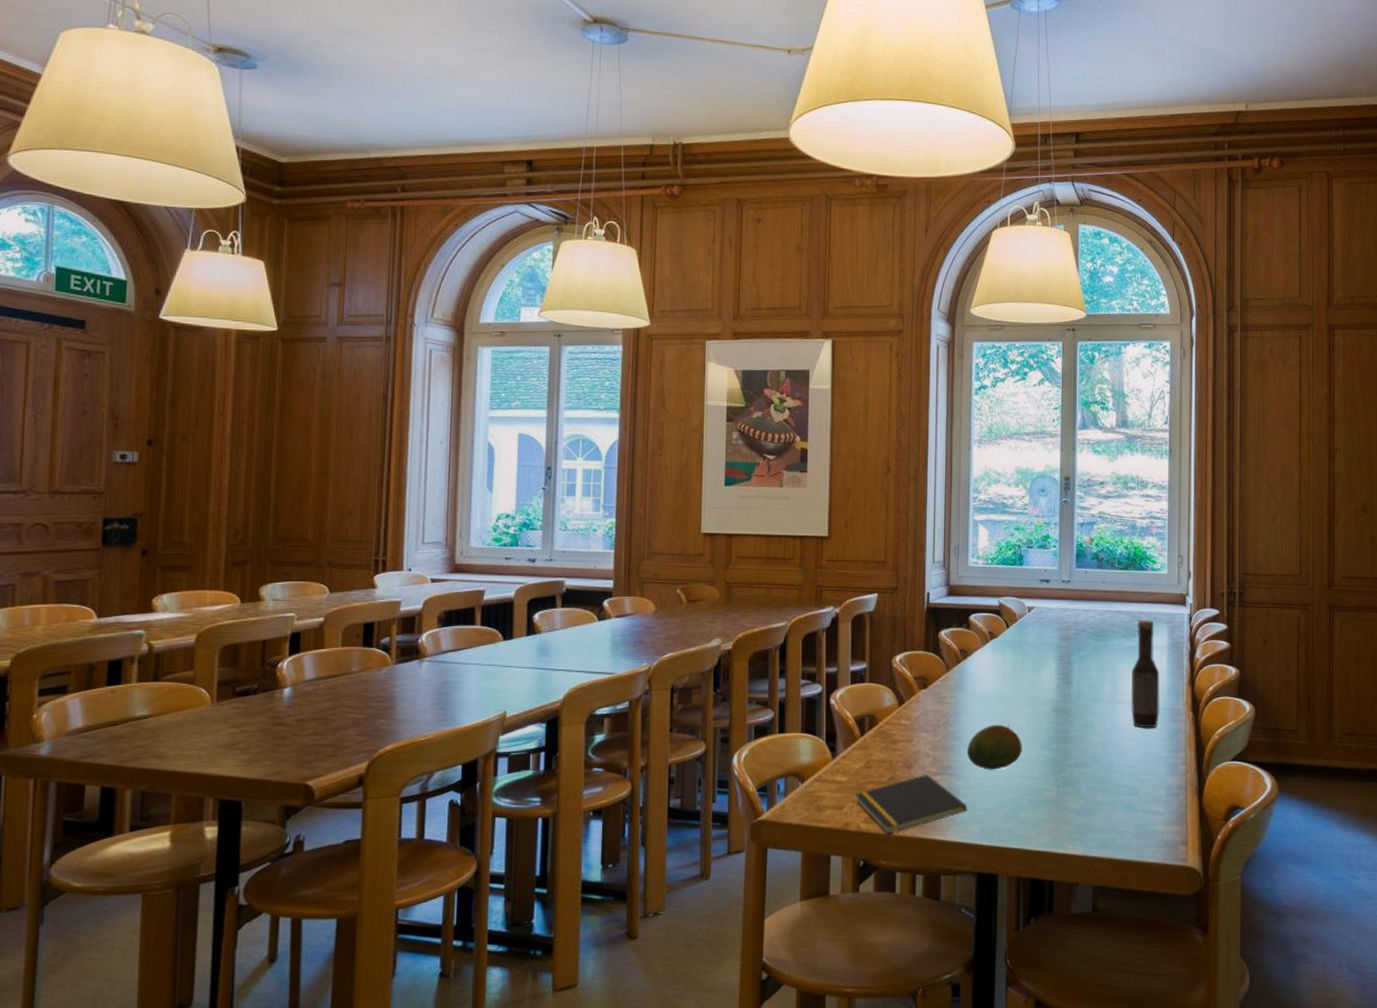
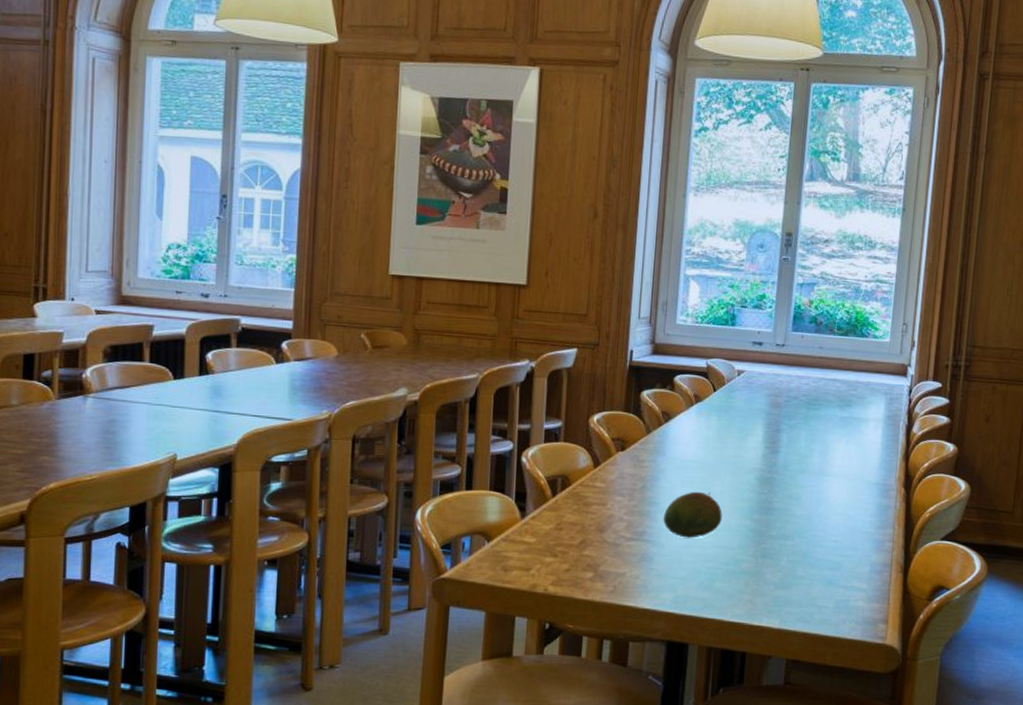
notepad: present [854,775,968,834] -> none [543,539,661,598]
bottle: present [1130,619,1160,729] -> none [839,389,873,503]

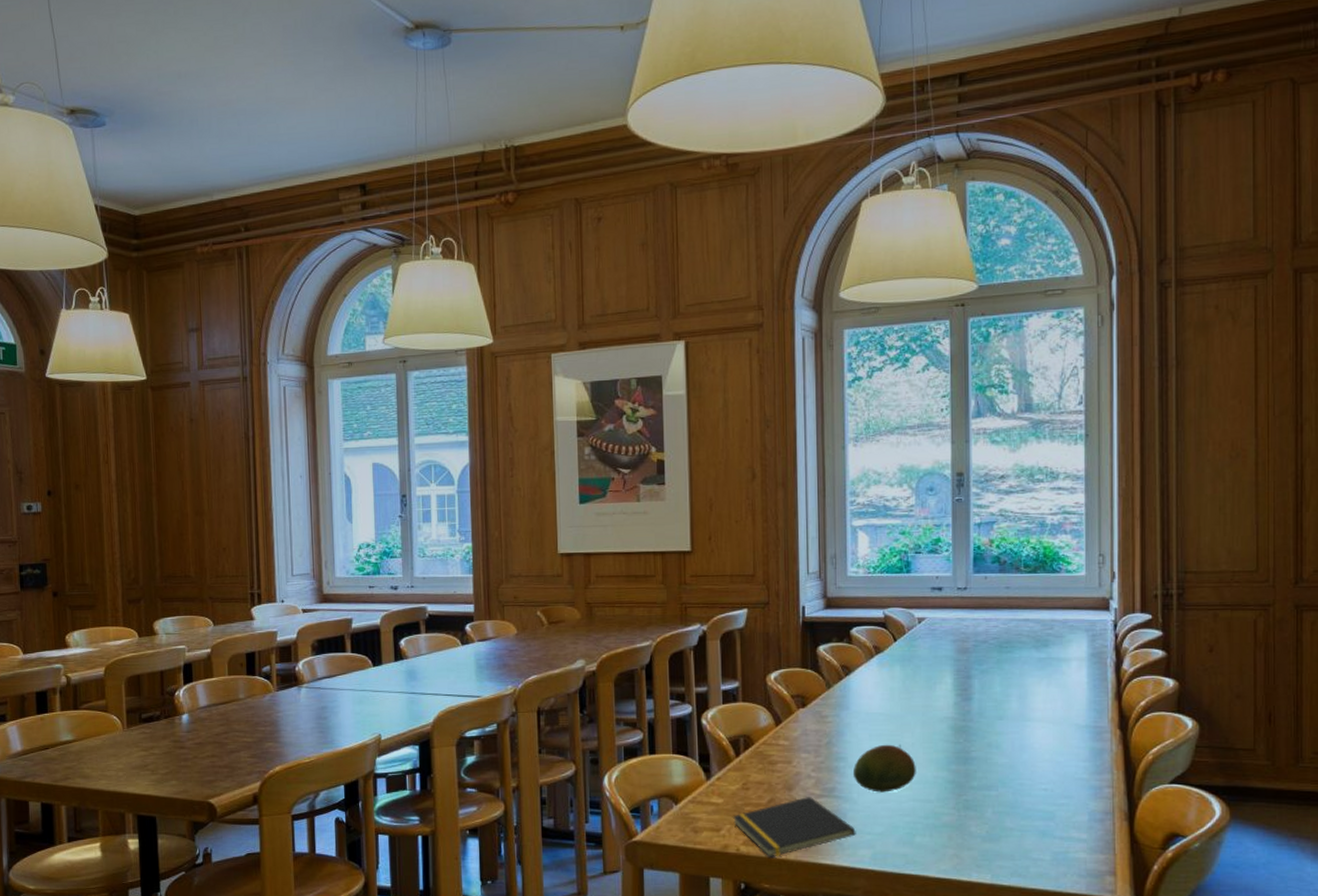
notepad: none [543,539,661,598] -> present [732,797,856,857]

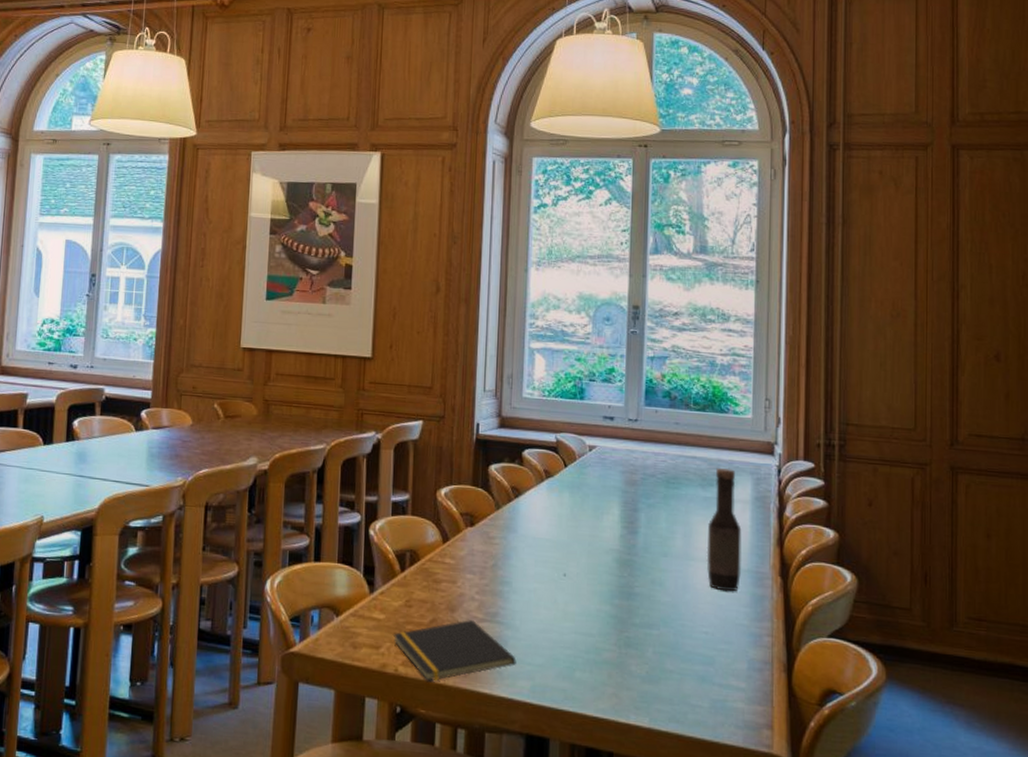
fruit: present [852,744,916,793] -> none [516,571,580,622]
bottle: none [1043,627,1079,748] -> present [706,468,742,592]

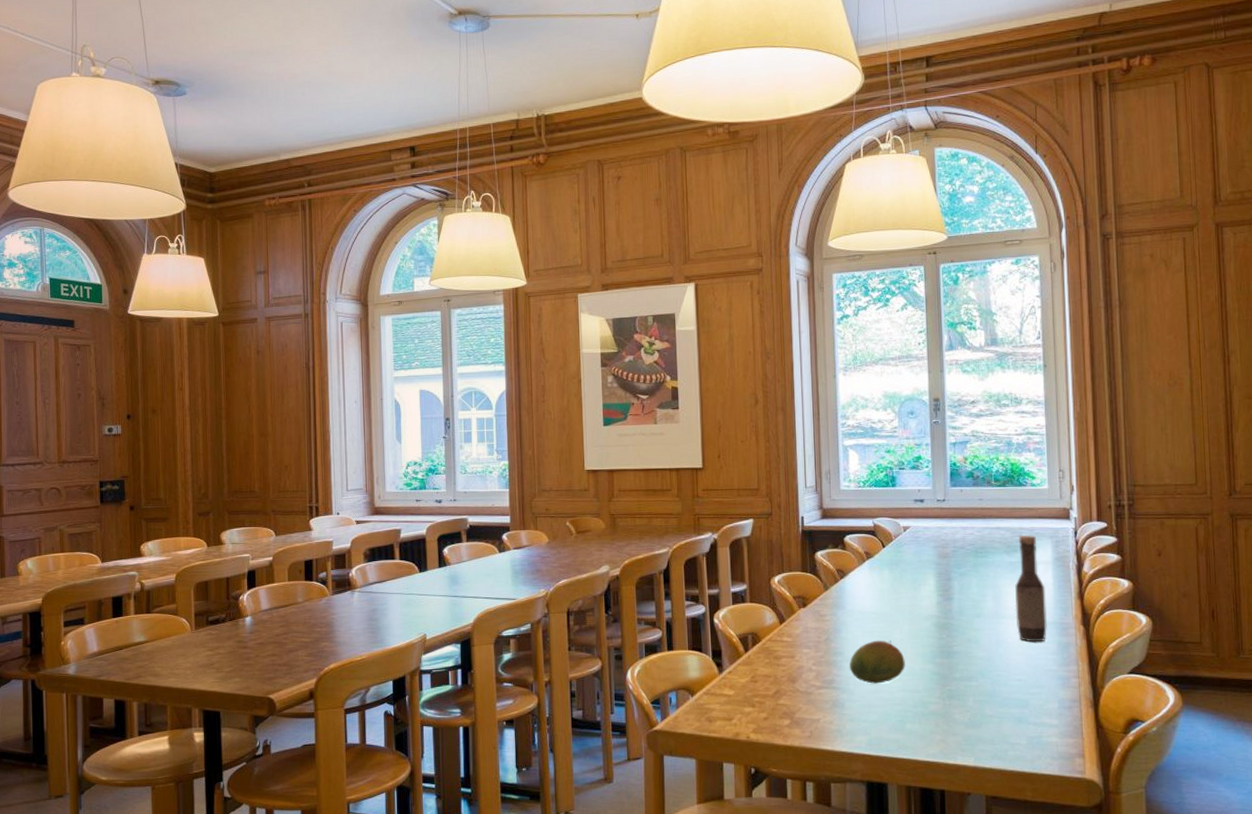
notepad: present [392,620,516,681] -> none [742,688,853,744]
fruit: none [516,571,580,622] -> present [849,640,905,684]

